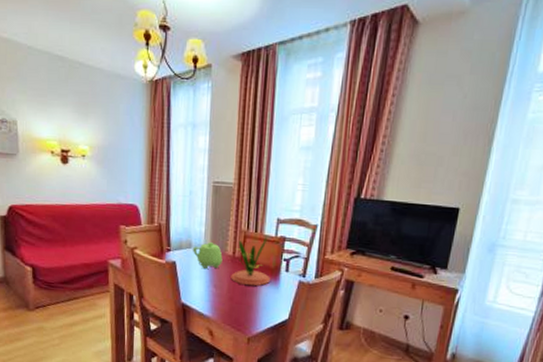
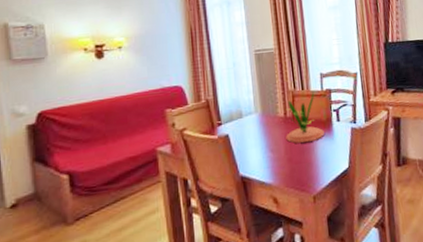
teapot: present [192,242,223,268] -> none [243,108,275,135]

